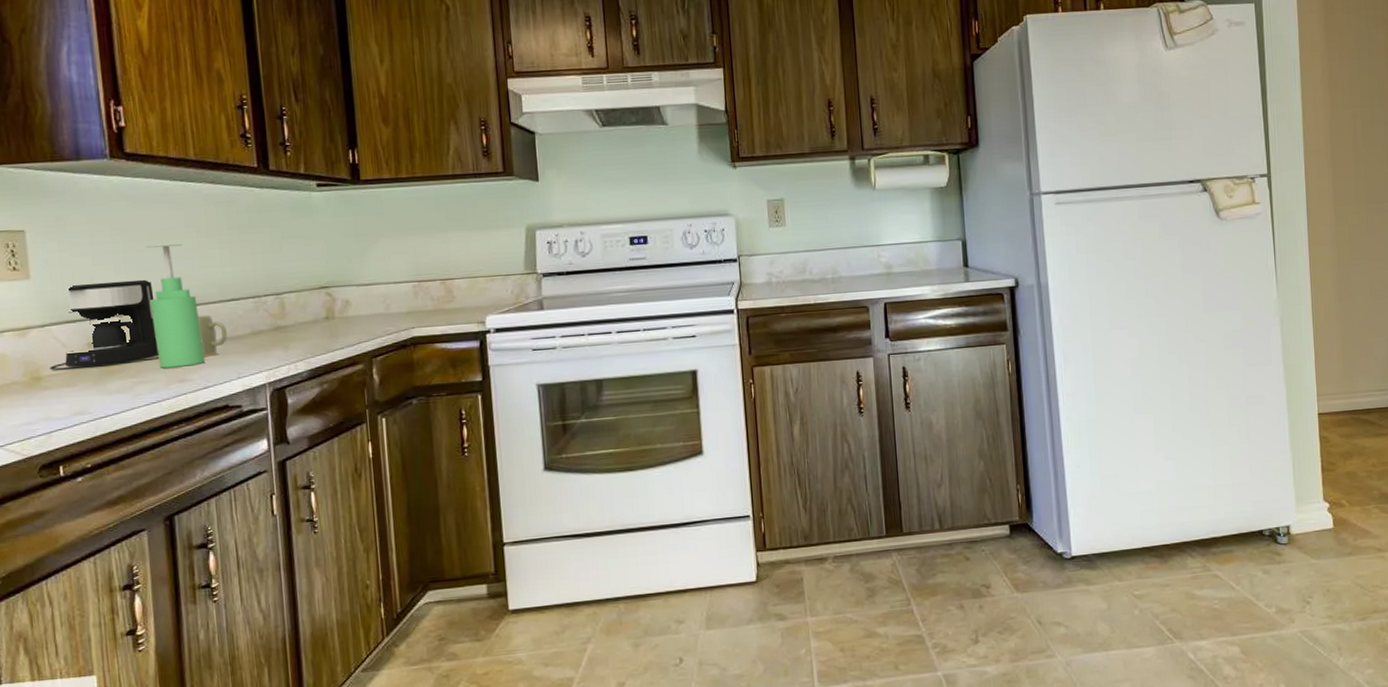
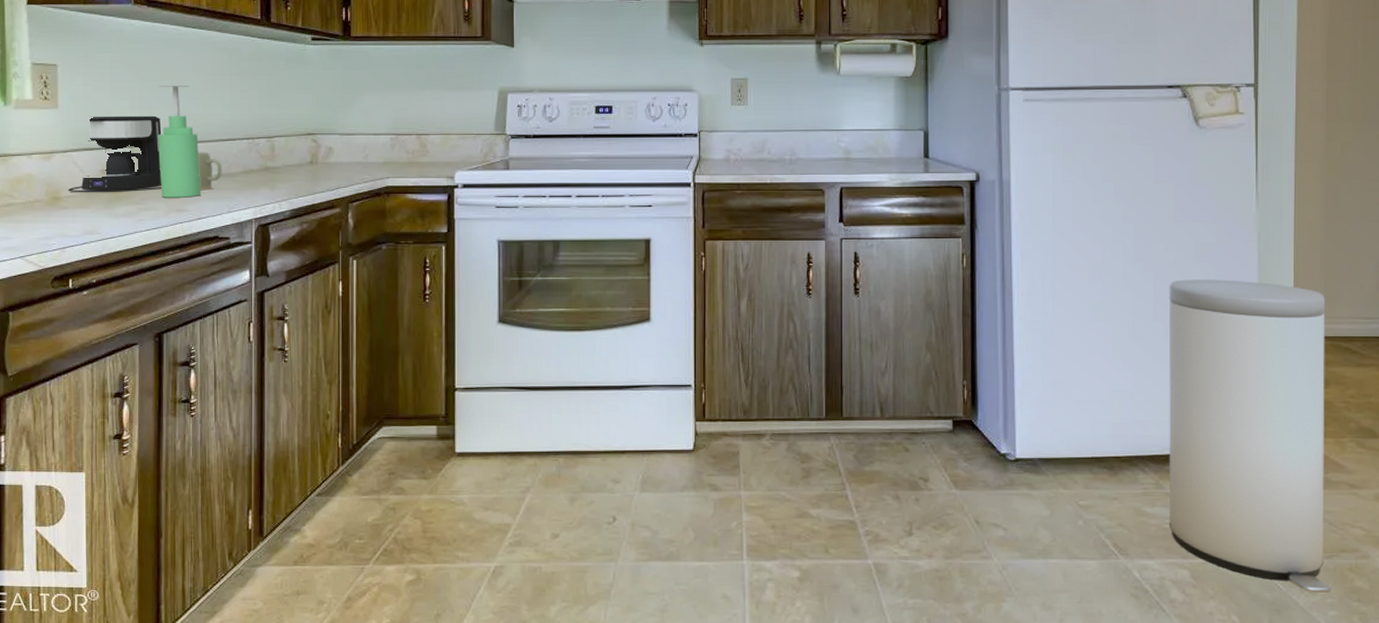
pedal bin: none [1202,364,1367,655] -> present [1169,279,1332,593]

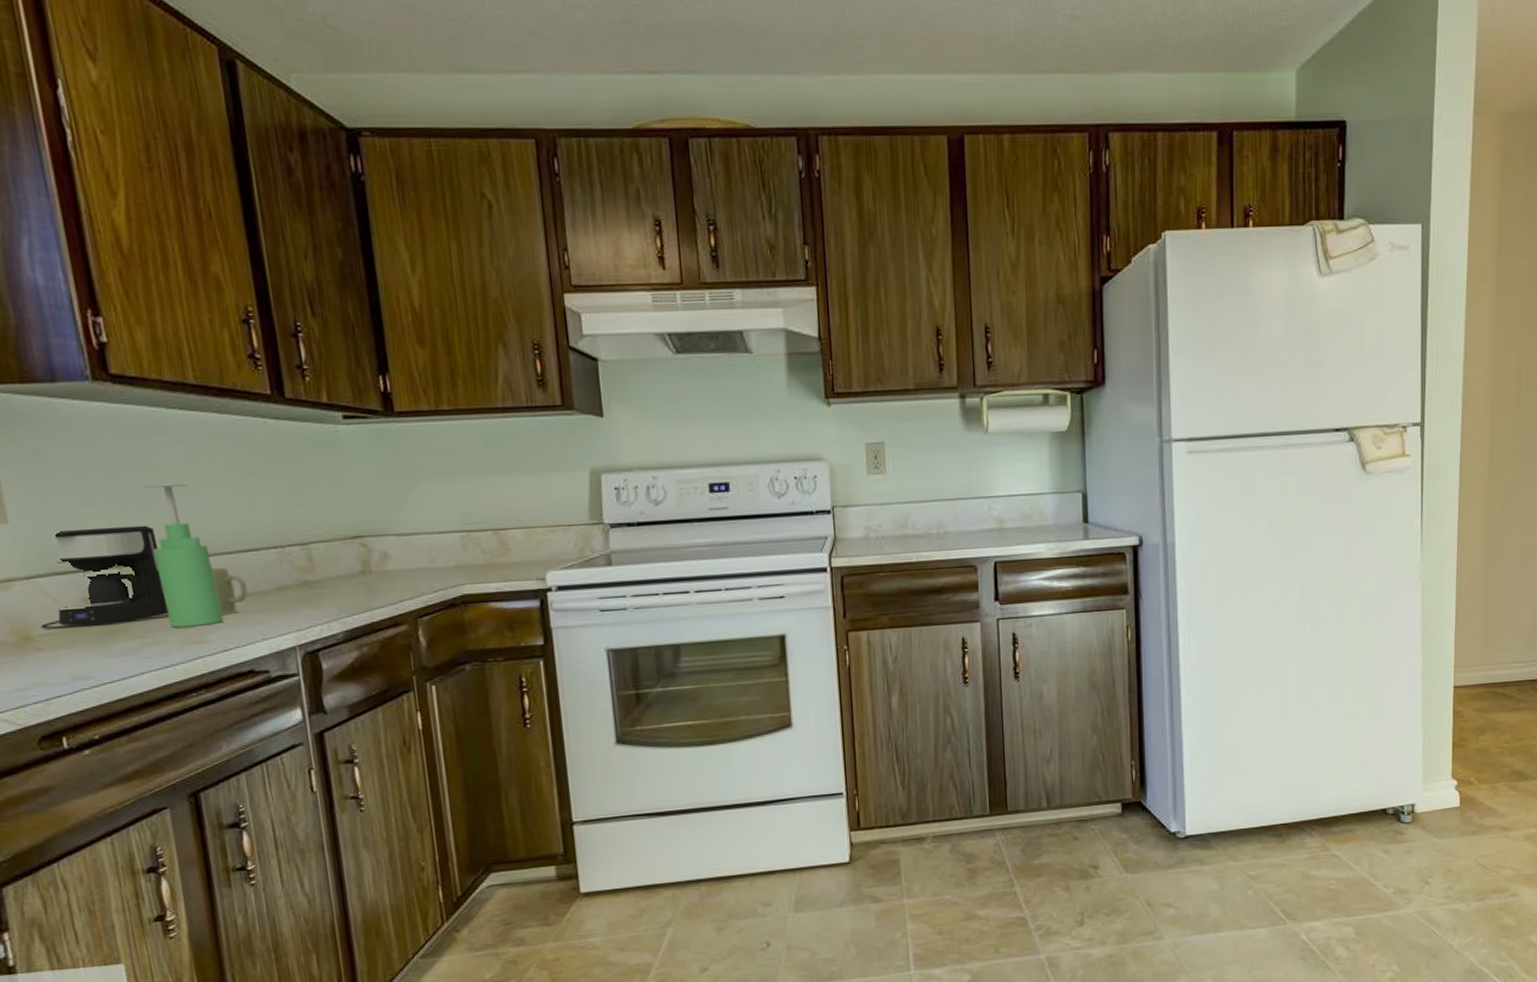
pedal bin: present [1169,279,1332,593] -> none [1334,633,1485,935]

